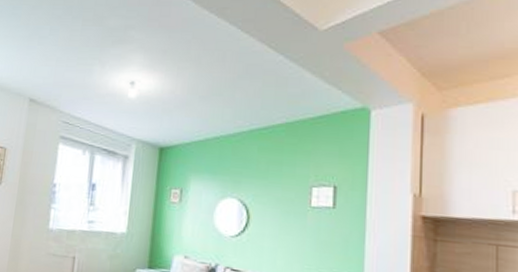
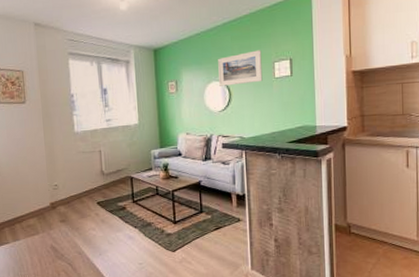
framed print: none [235,168,296,209] -> present [218,50,263,86]

